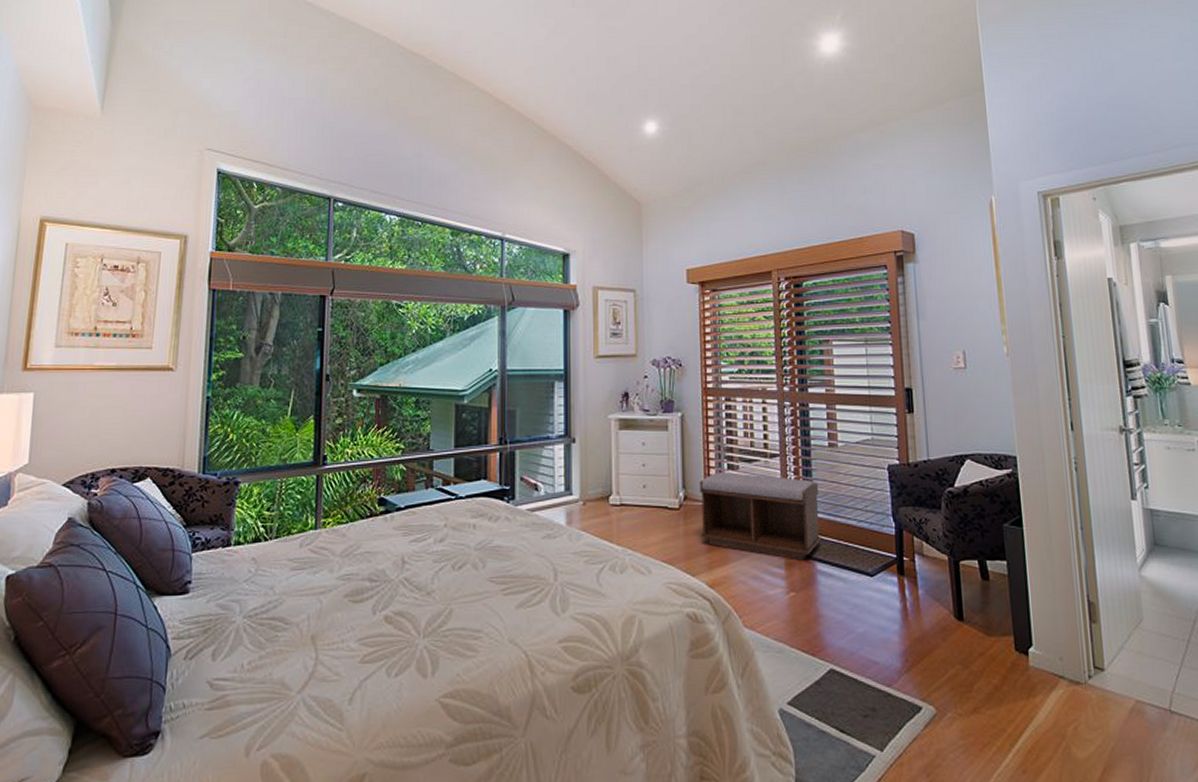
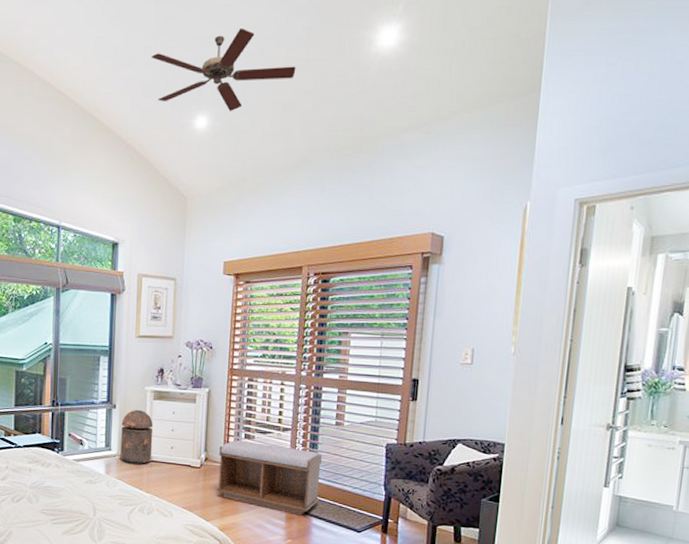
trash can: none [583,442,622,511] -> present [120,409,154,465]
ceiling fan: none [594,37,743,116] -> present [151,27,296,111]

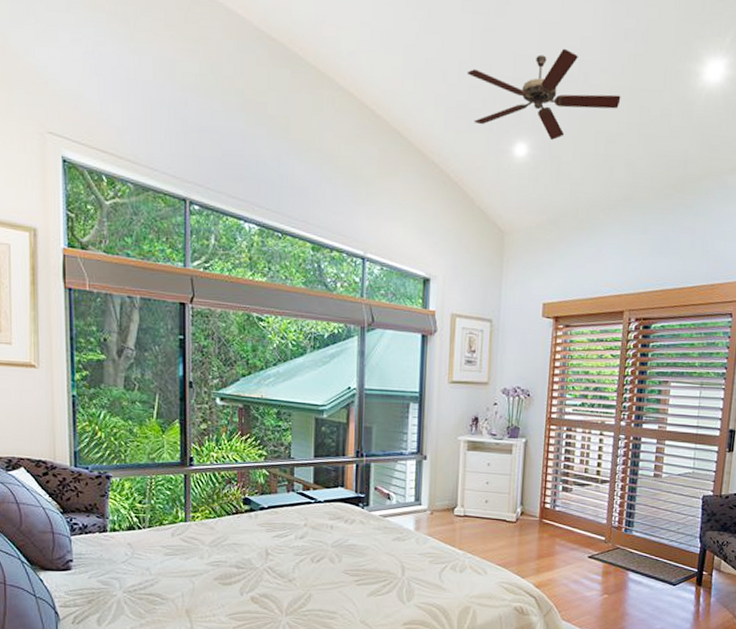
trash can: present [120,409,154,465] -> none [431,460,467,521]
bench: present [217,440,322,516] -> none [533,493,640,570]

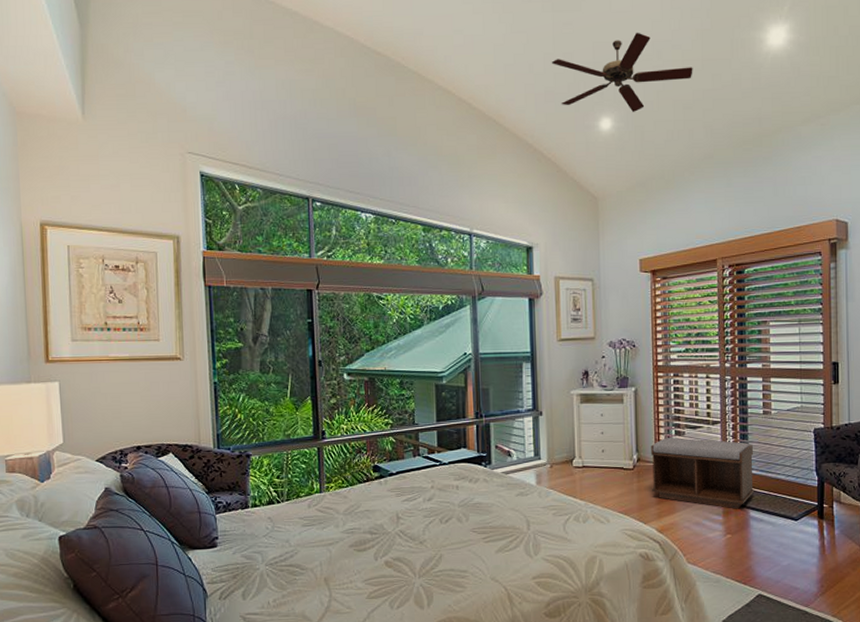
bench: none [533,493,640,570] -> present [651,437,755,509]

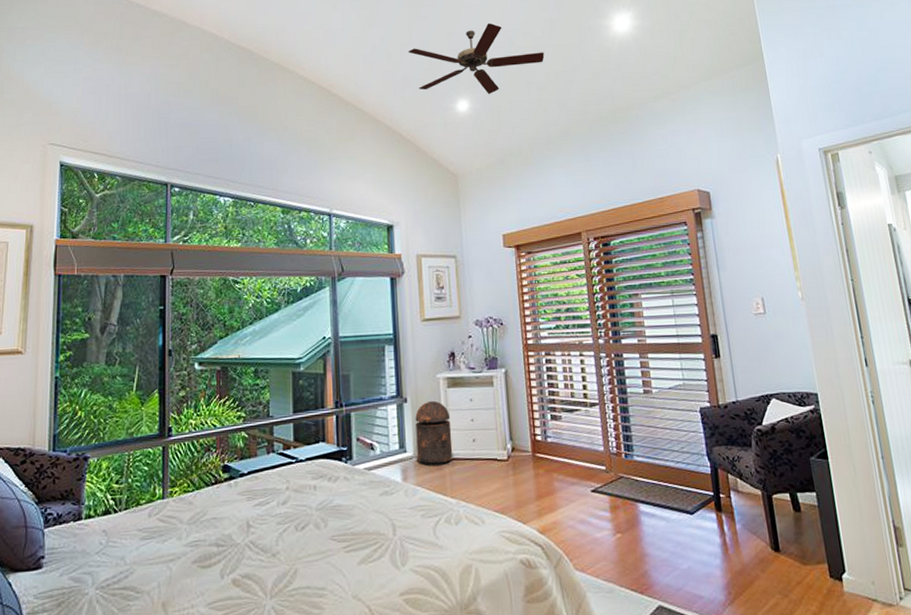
trash can: none [549,414,583,473] -> present [415,400,453,467]
bench: present [651,437,755,509] -> none [526,422,643,503]

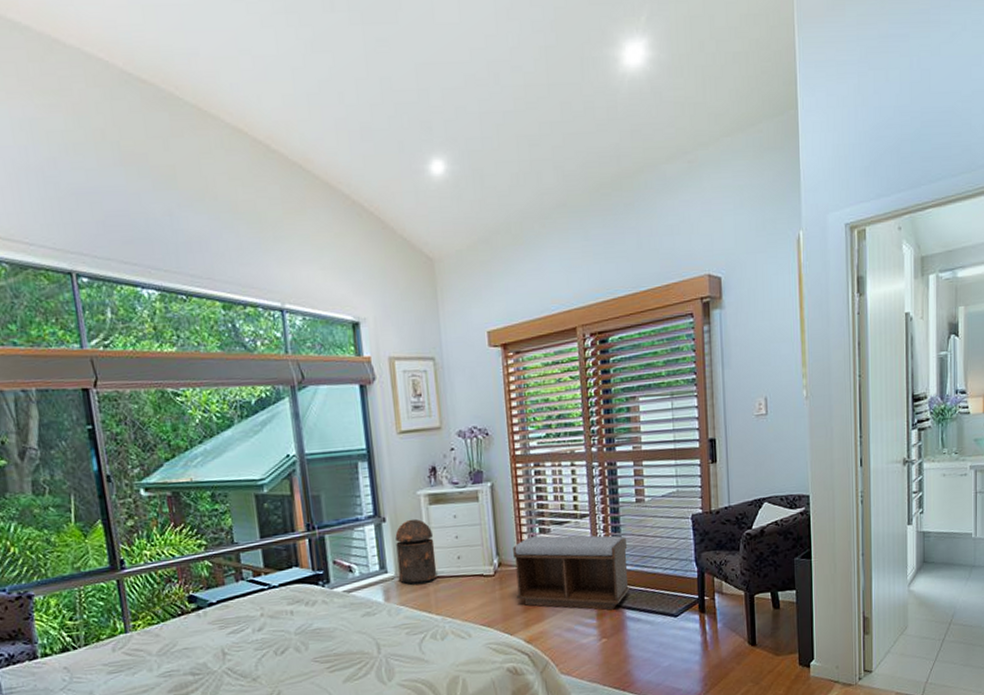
ceiling fan: present [408,22,545,94] -> none [365,50,538,152]
bench: none [526,422,643,503] -> present [513,535,630,611]

